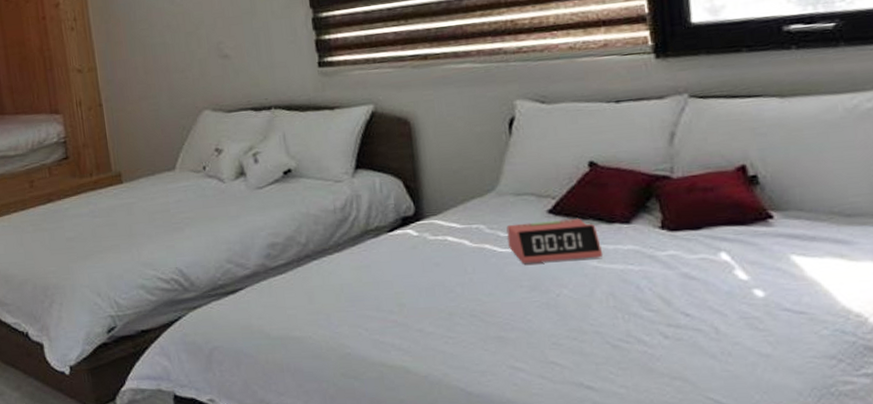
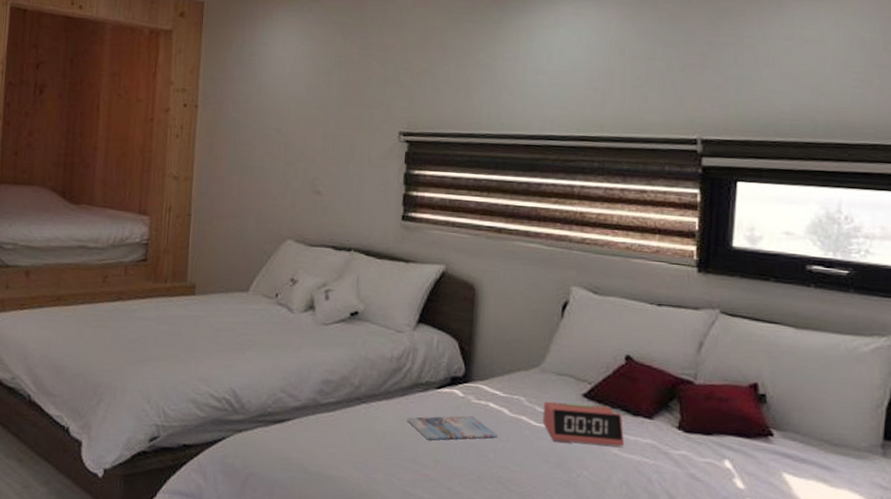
magazine: none [362,253,463,285] -> present [406,415,498,440]

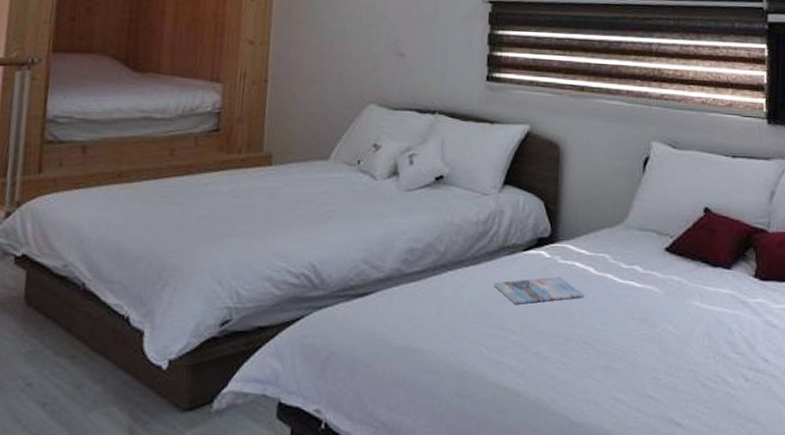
alarm clock: present [543,401,625,447] -> none [628,257,706,299]

